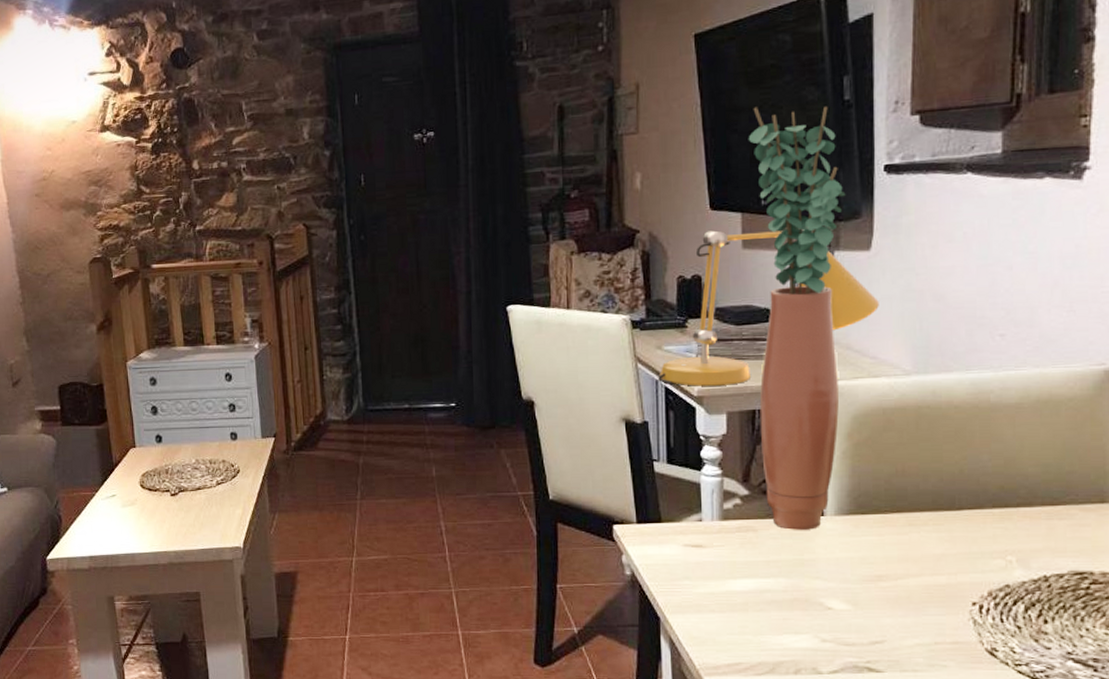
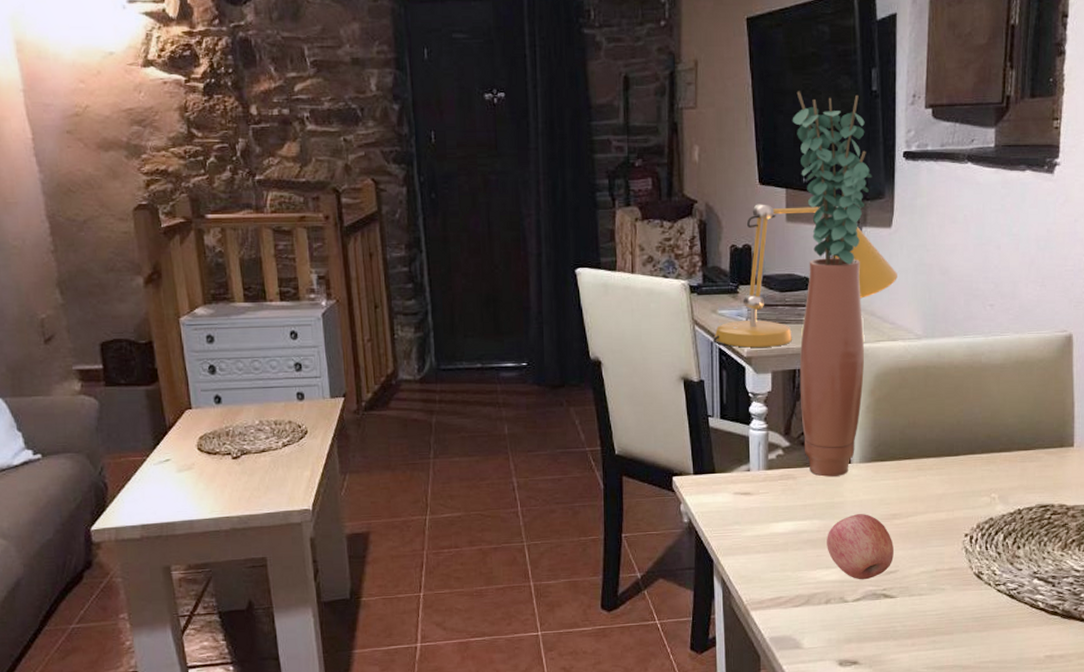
fruit: none [795,574,879,650] -> present [827,514,894,580]

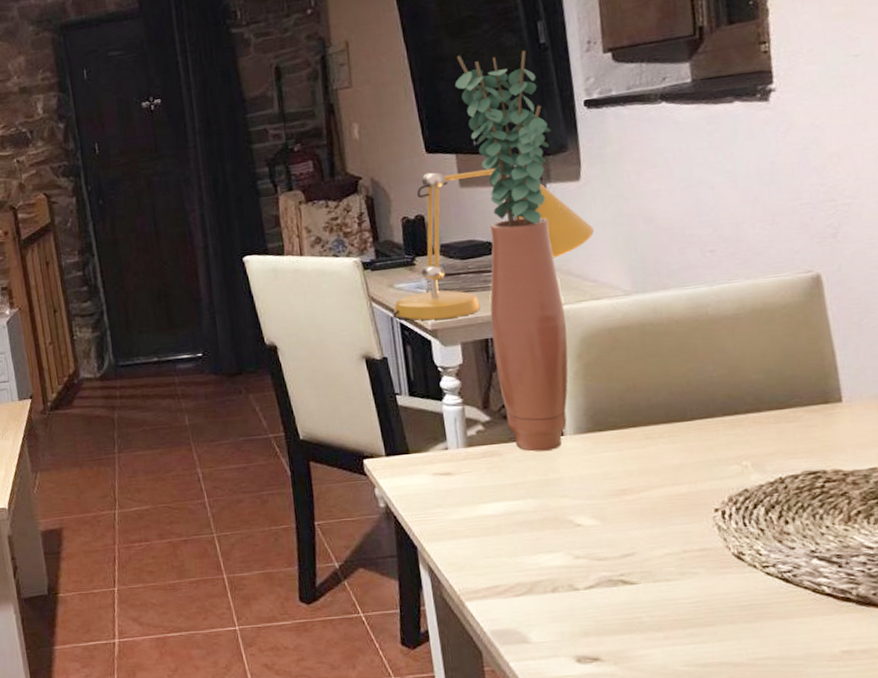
fruit: present [827,514,894,580] -> none [545,490,629,565]

